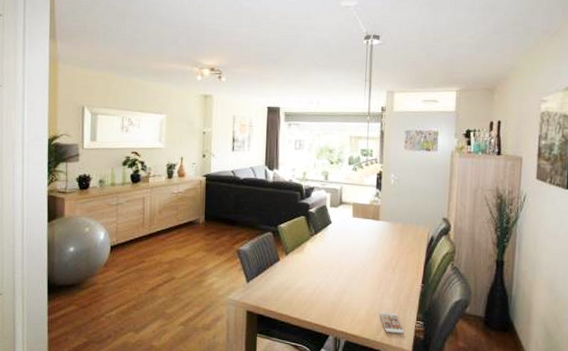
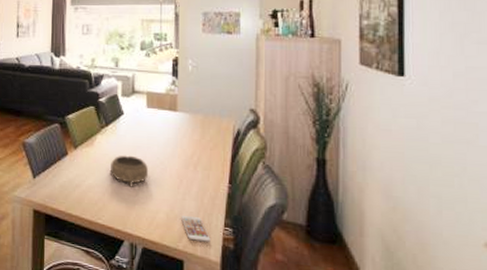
decorative bowl: none [317,260,353,289] -> present [109,155,149,187]

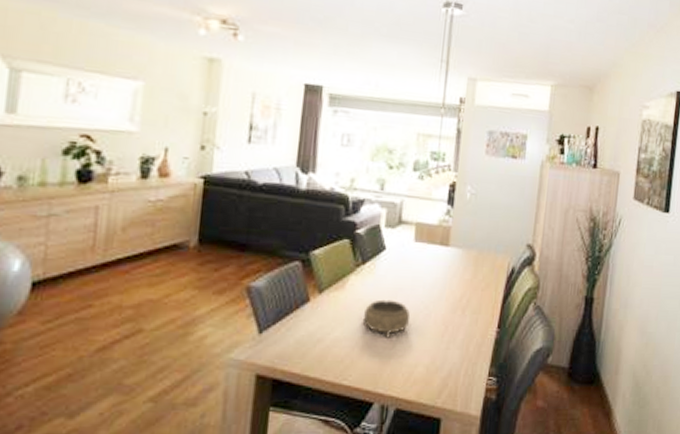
smartphone: present [181,215,211,242] -> none [442,366,473,395]

